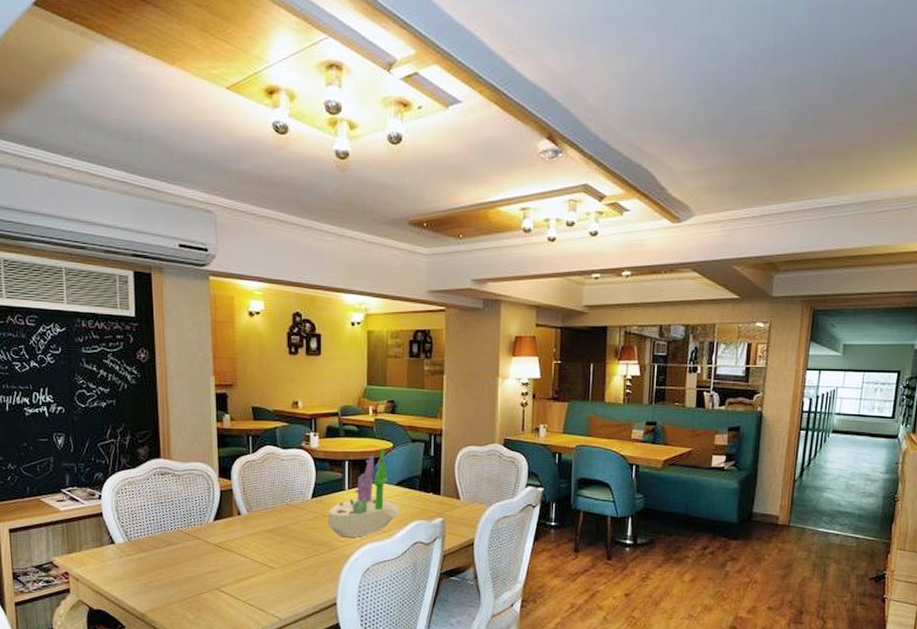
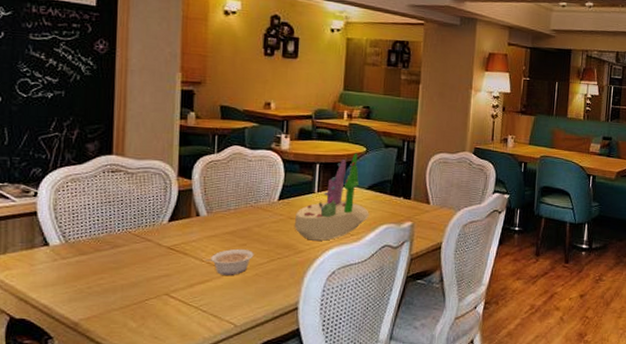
legume: none [248,545,292,571] -> present [204,248,254,275]

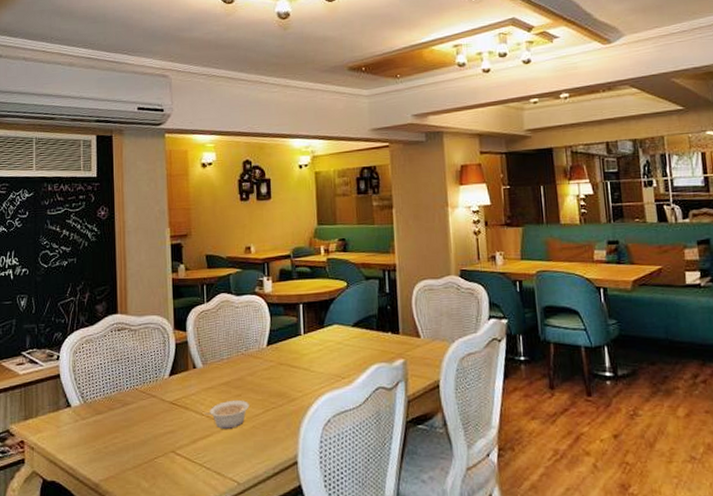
succulent planter: present [295,153,369,241] -> none [285,289,358,387]

